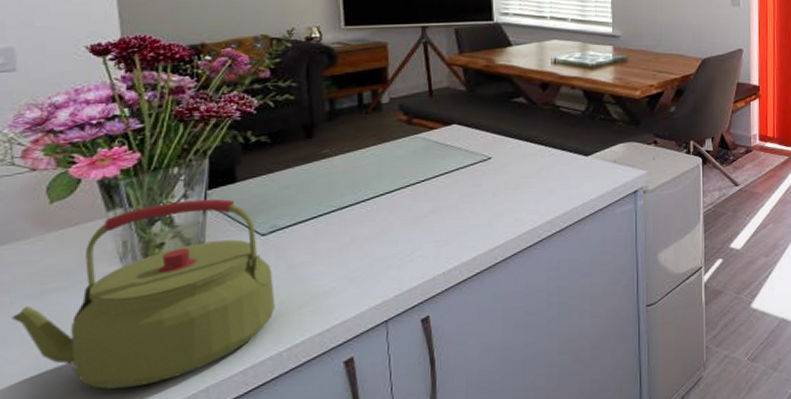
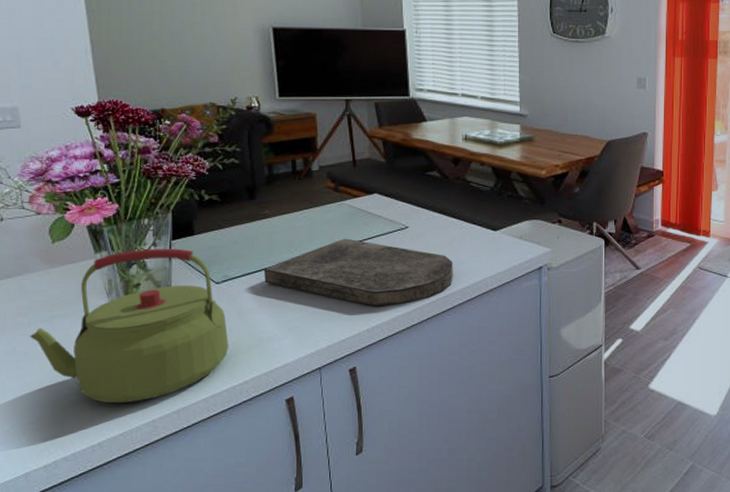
cutting board: none [320,174,541,247] -> present [263,238,453,307]

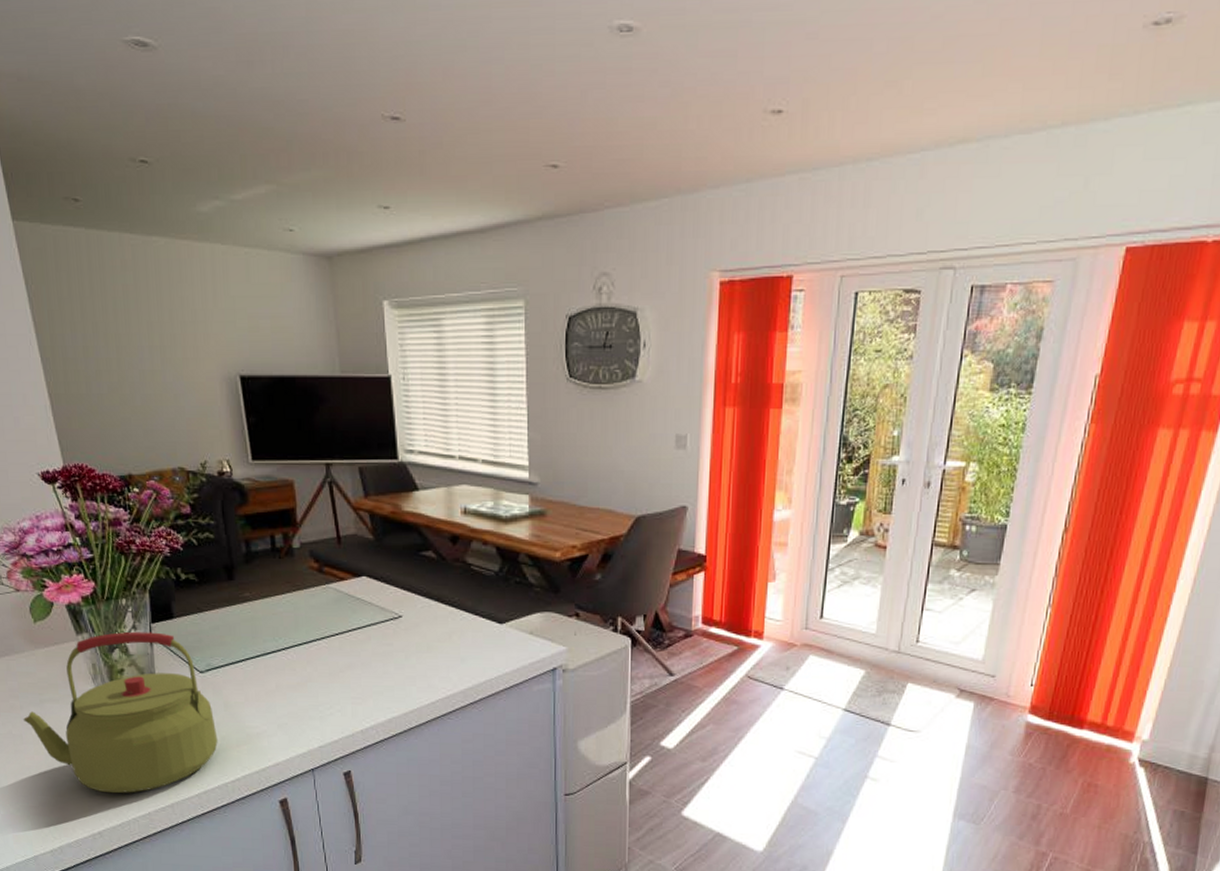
cutting board: present [263,238,453,307] -> none [248,627,454,706]

